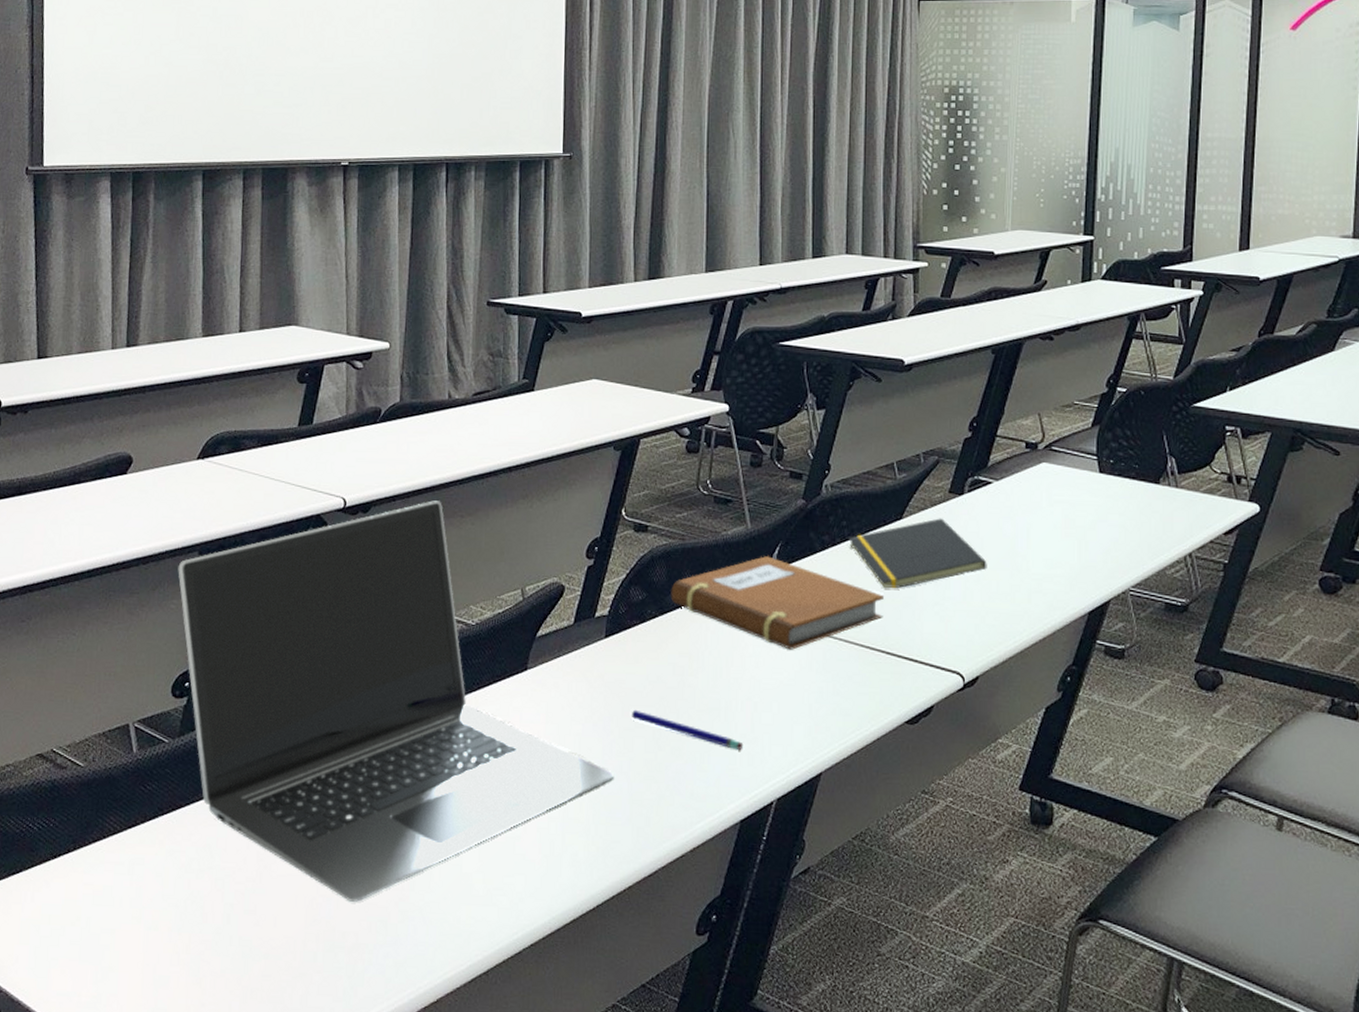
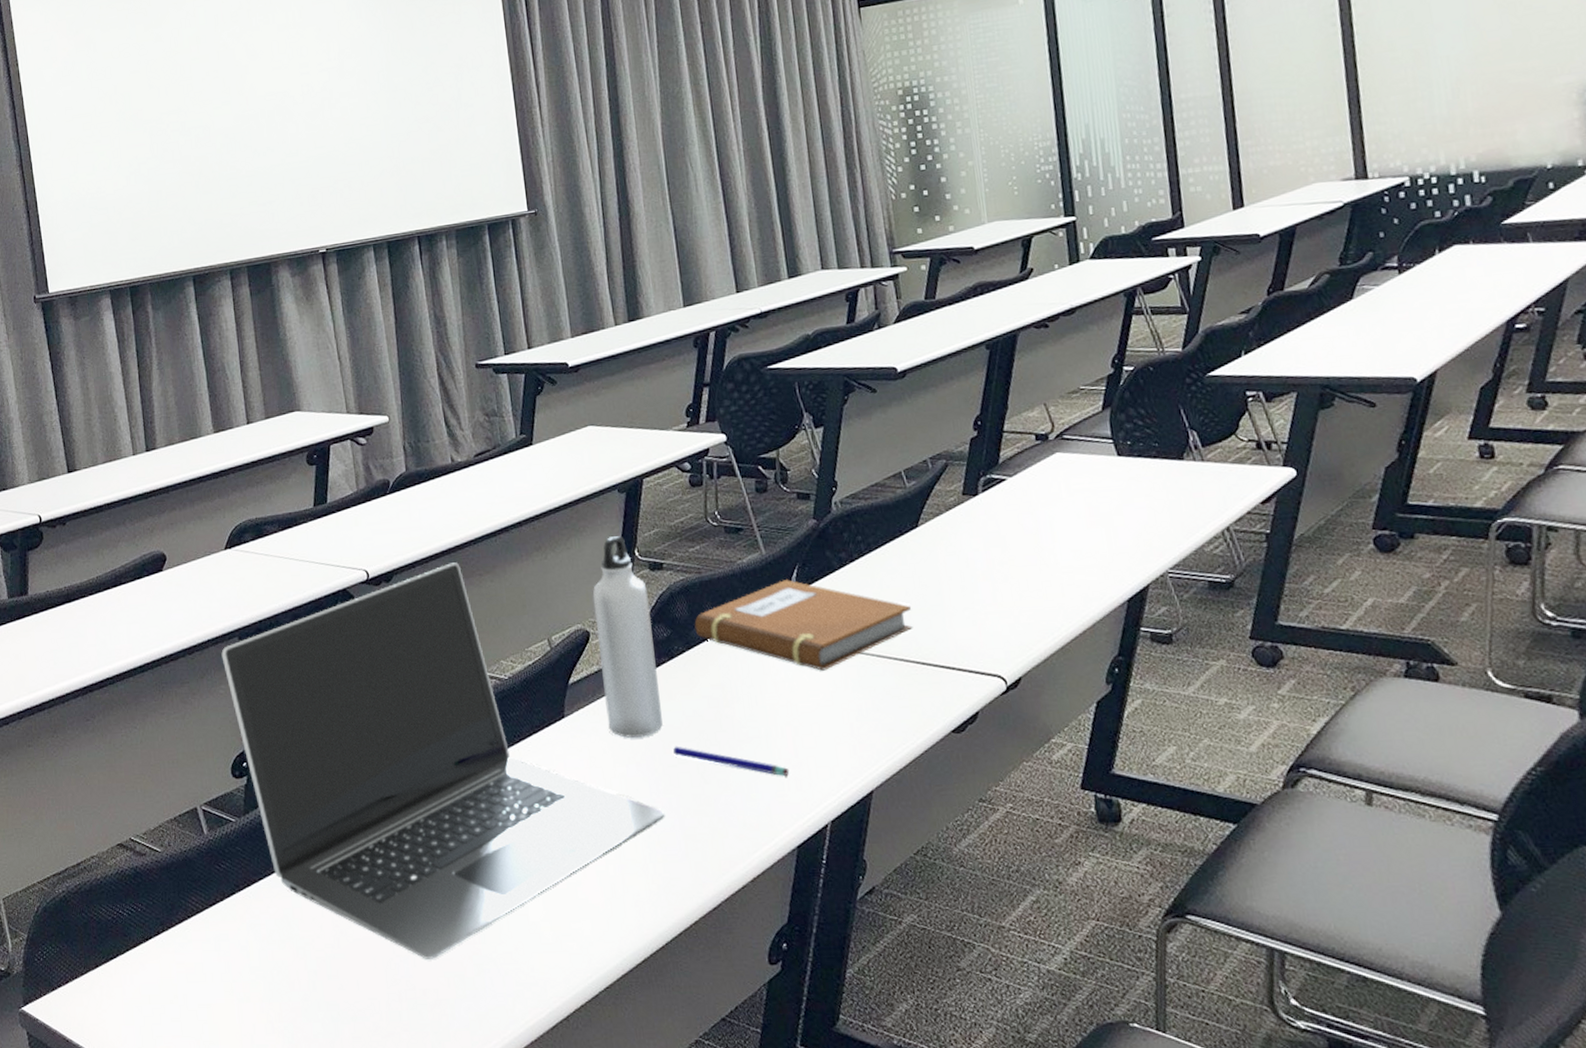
water bottle: none [570,492,629,697] -> present [592,535,663,738]
notepad: present [848,518,987,589] -> none [866,521,1014,599]

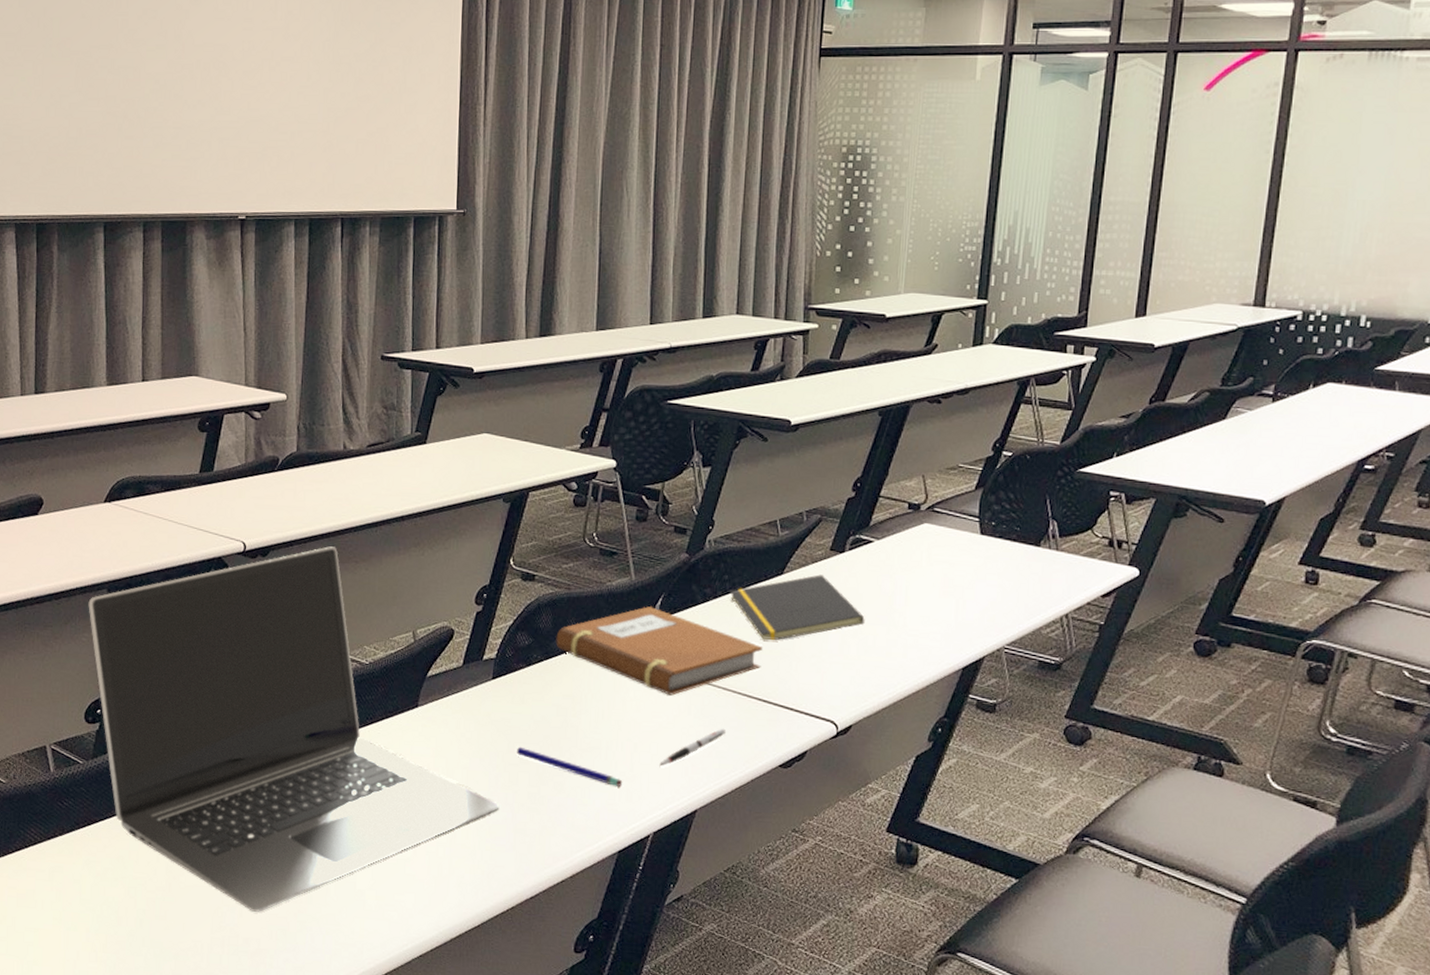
water bottle: present [592,535,663,738] -> none [458,542,517,734]
pen: none [824,698,888,749] -> present [659,728,726,767]
notepad: none [866,521,1014,599] -> present [730,574,865,641]

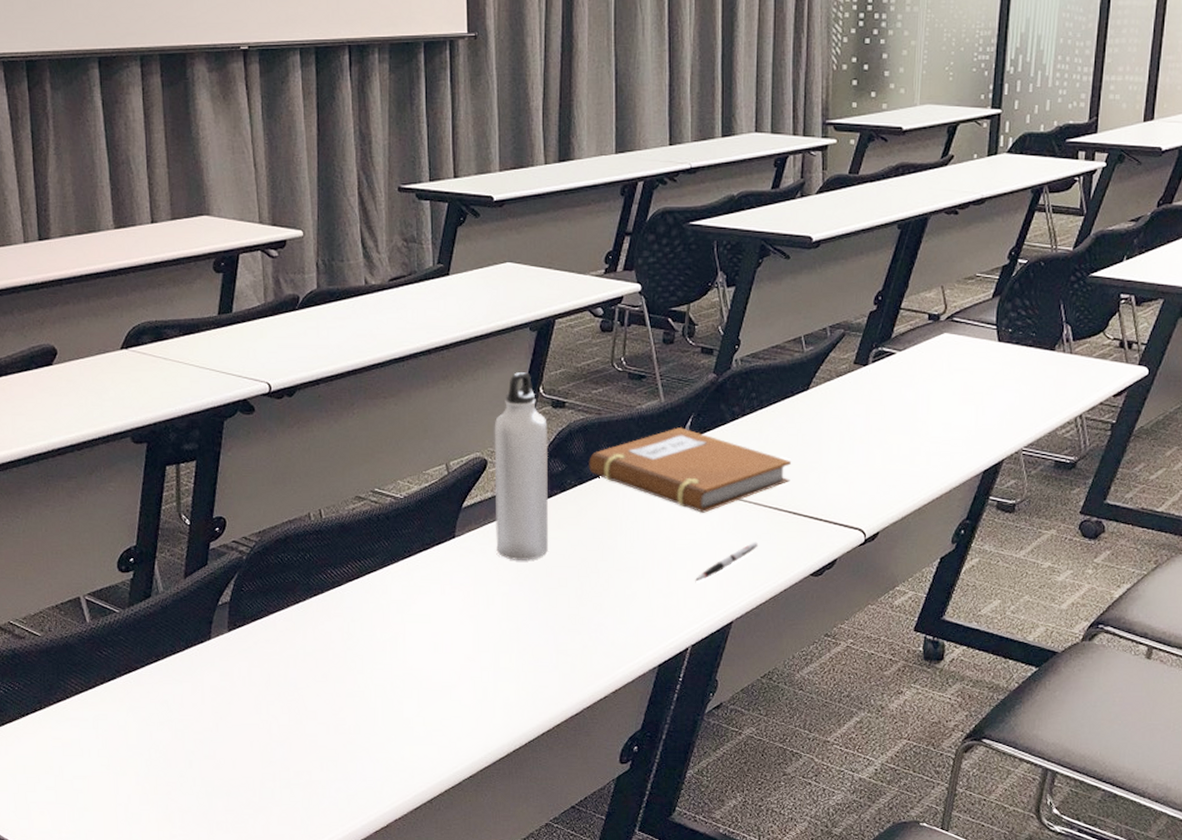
laptop: present [88,546,500,912] -> none [112,383,541,746]
water bottle: none [458,542,517,734] -> present [494,371,549,560]
pen: present [516,746,623,786] -> none [554,570,660,603]
notepad: present [730,574,865,641] -> none [757,388,889,455]

